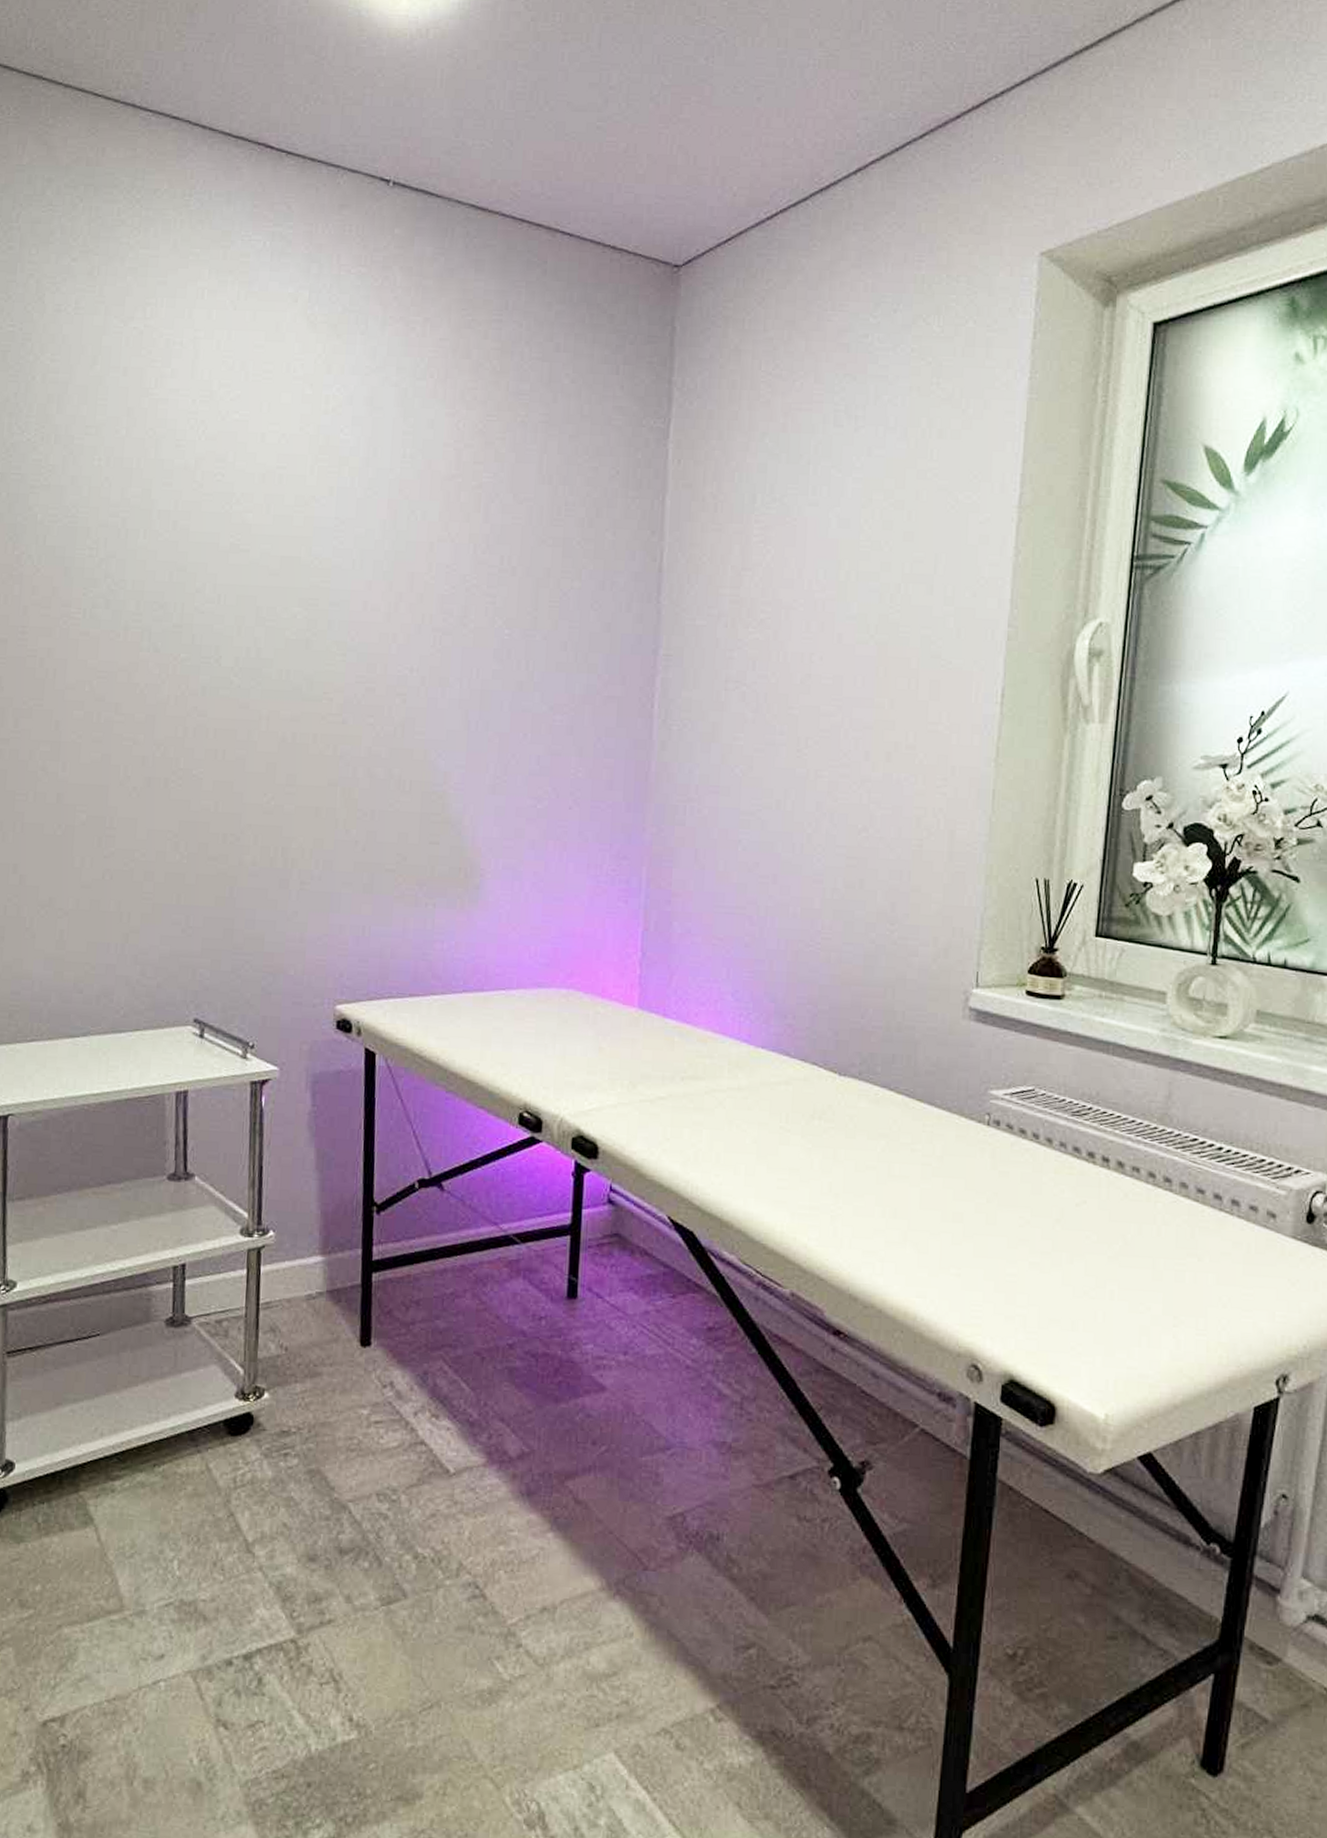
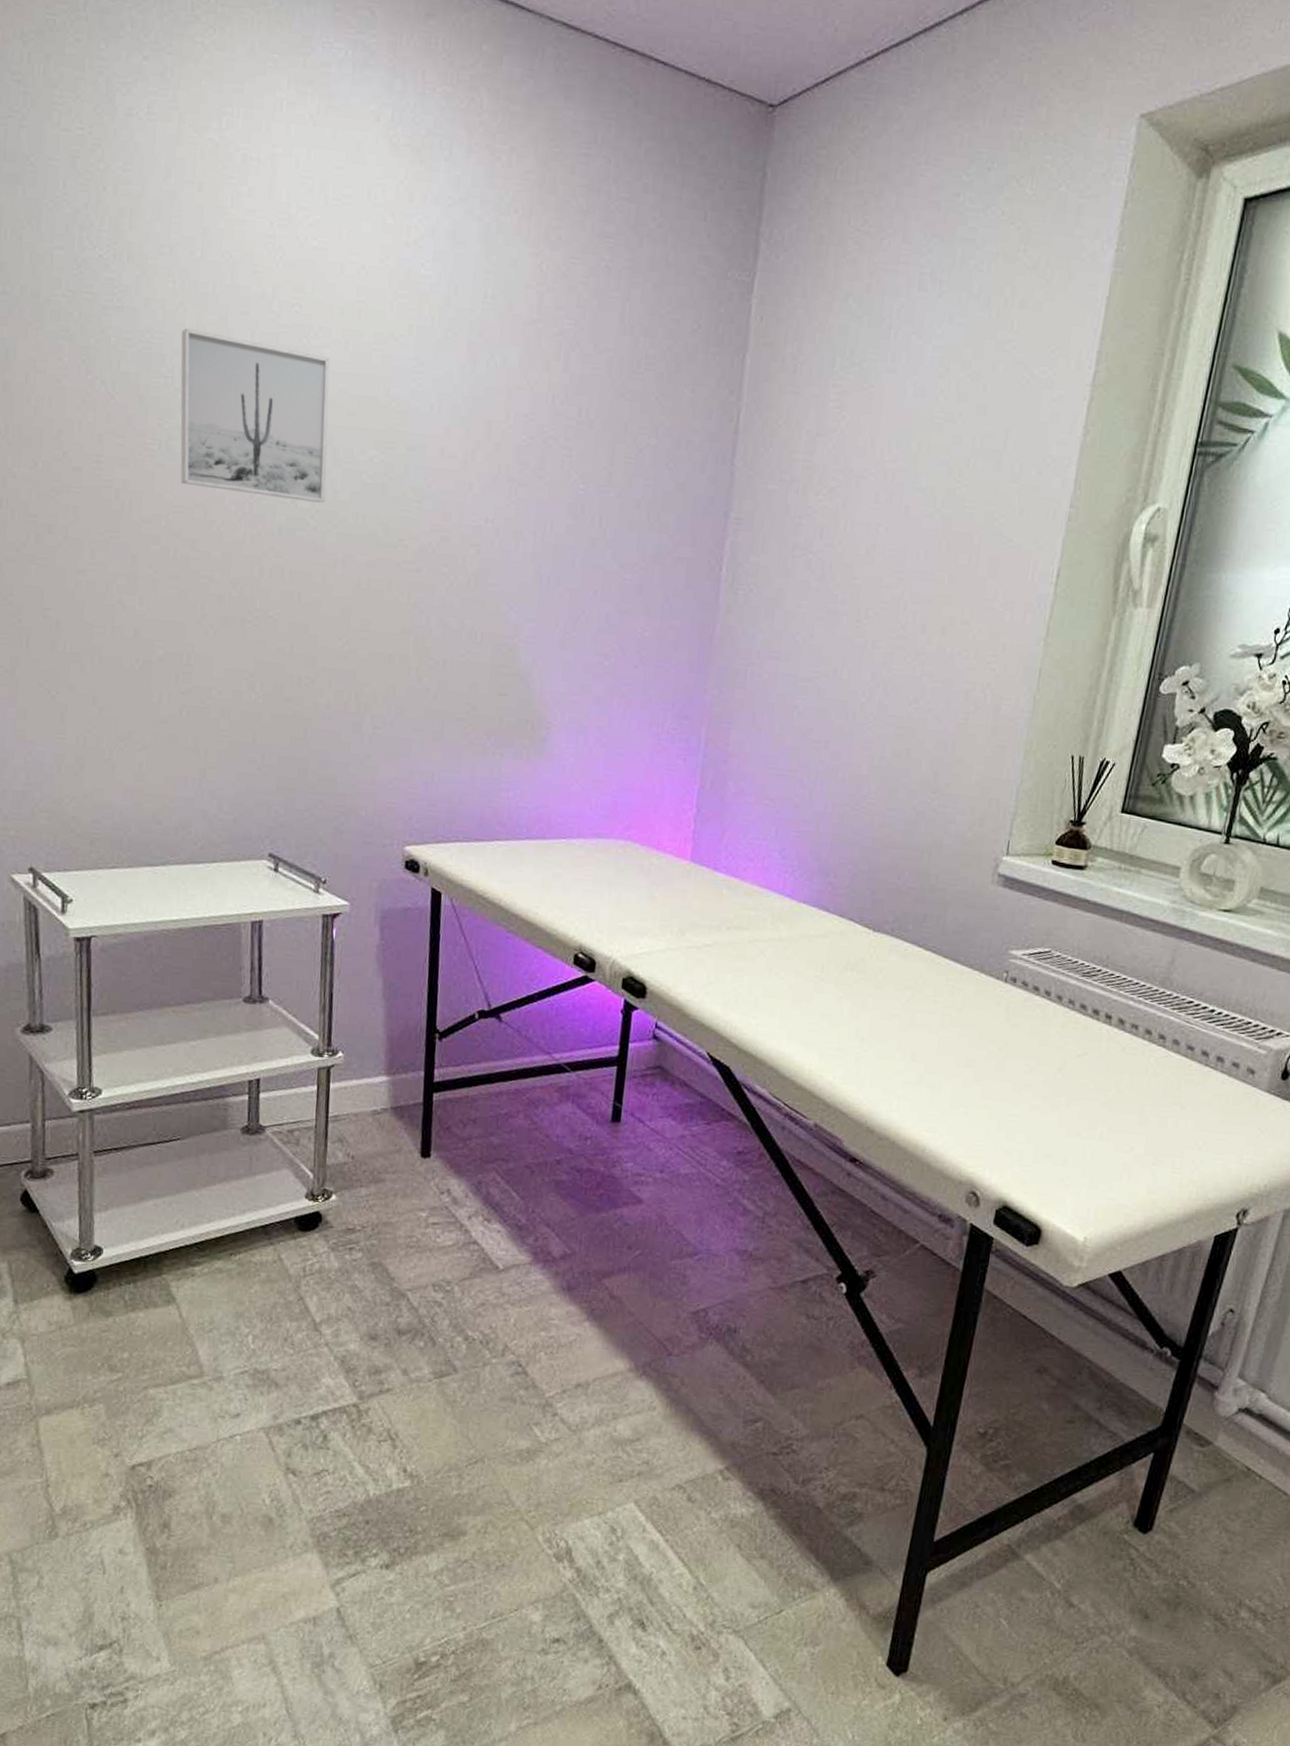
wall art: none [104,502,252,661] -> present [180,329,330,503]

